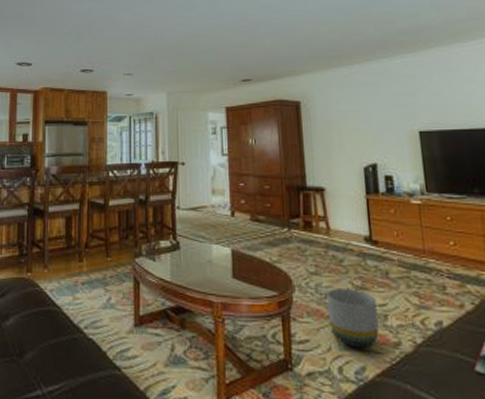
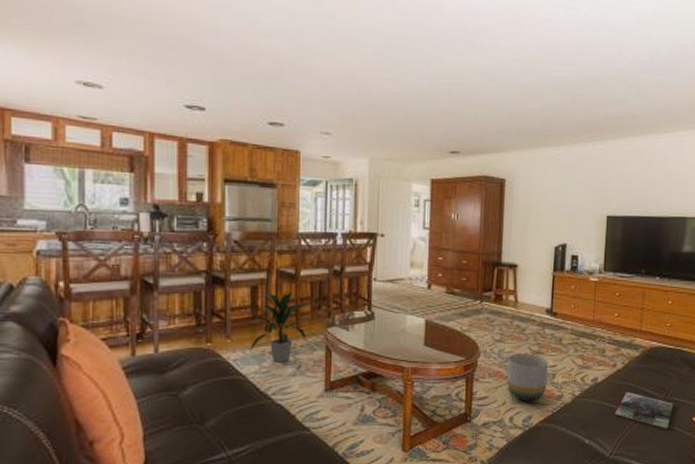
indoor plant: none [64,220,120,294] -> present [250,290,312,363]

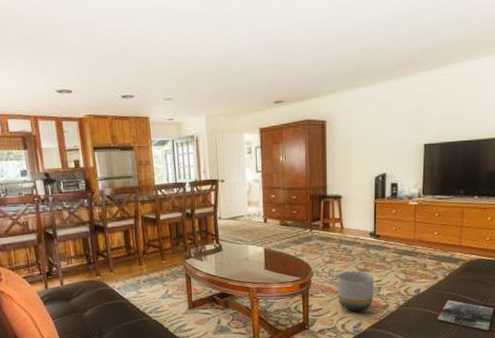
indoor plant: present [250,290,312,363] -> none [128,232,172,289]

